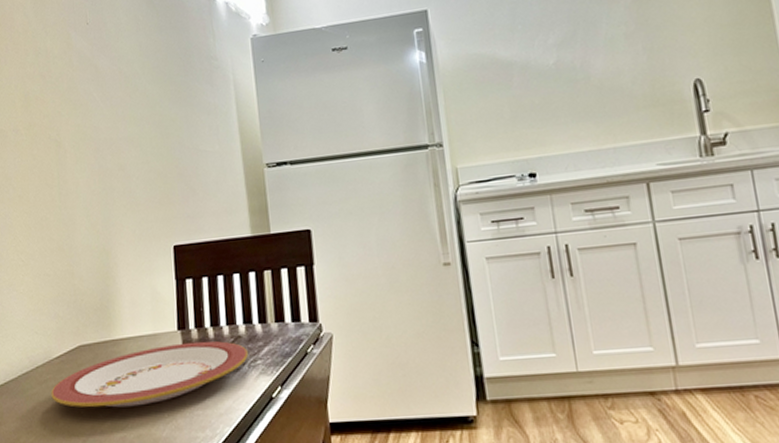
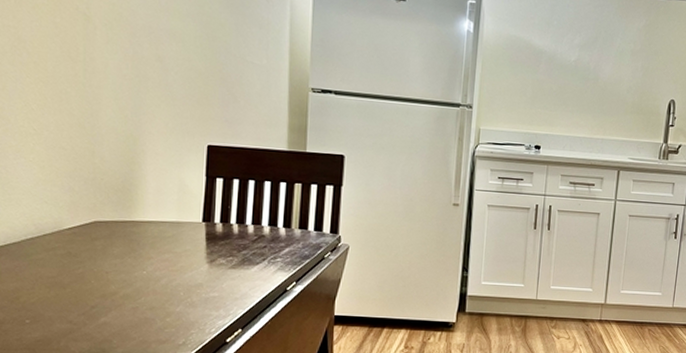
plate: present [51,341,248,408] -> none [59,233,269,283]

